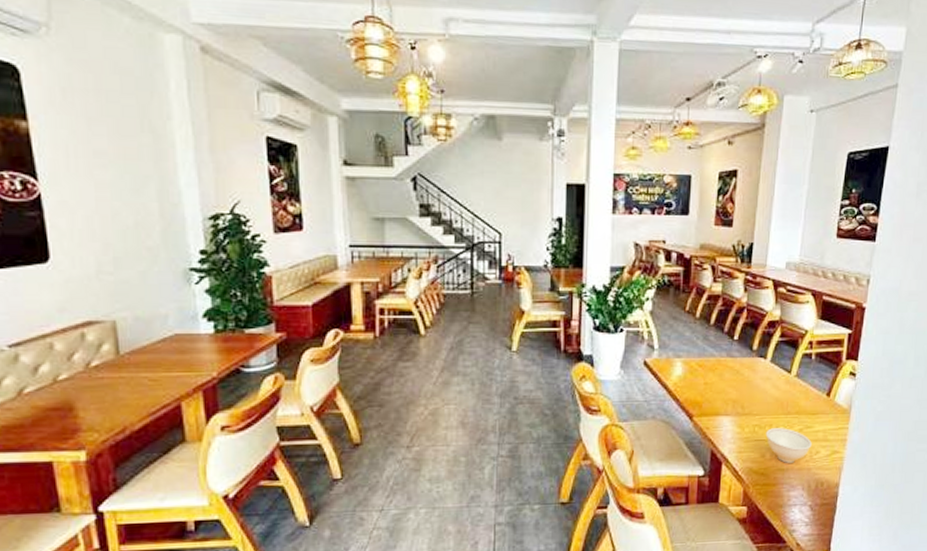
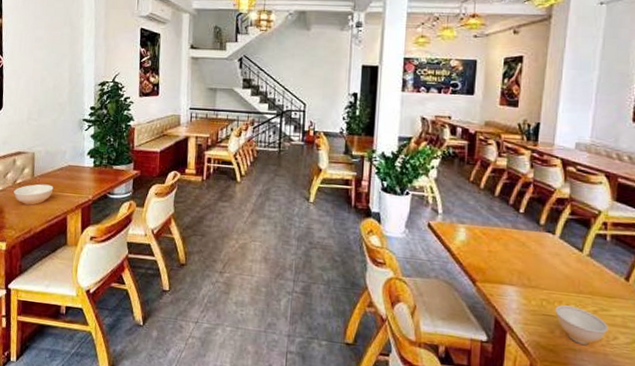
bowl: none [87,363,155,395] -> present [13,183,54,205]

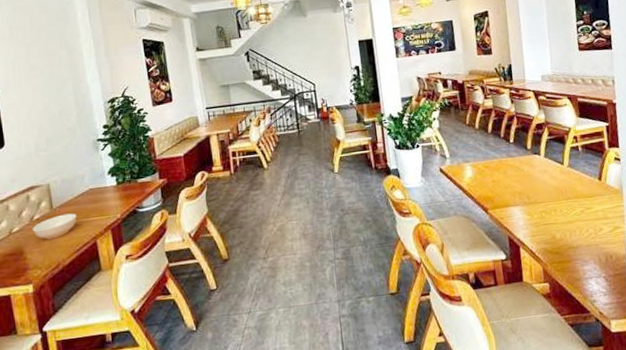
bowl: present [554,305,609,346] -> none [552,211,595,242]

